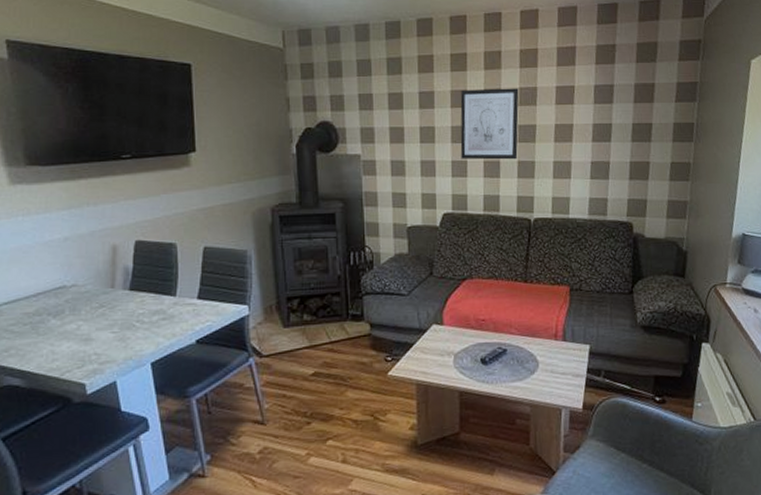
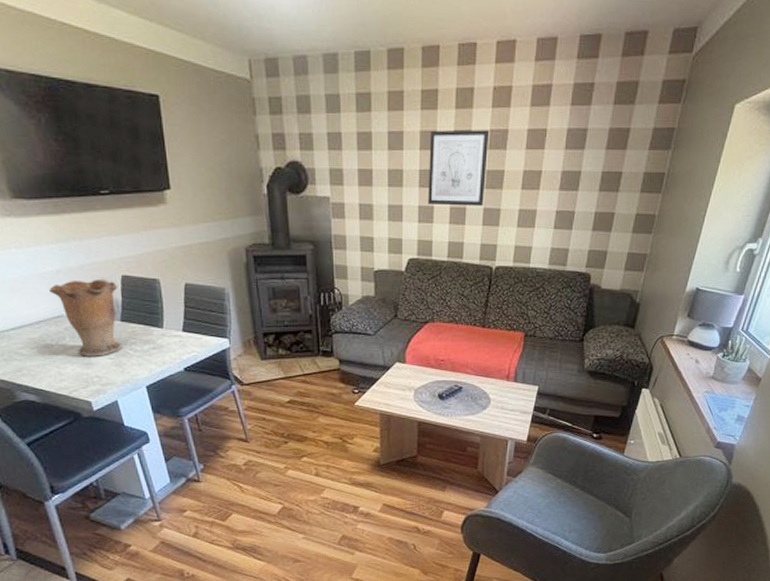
vase: none [52,246,130,331] -> present [48,280,123,356]

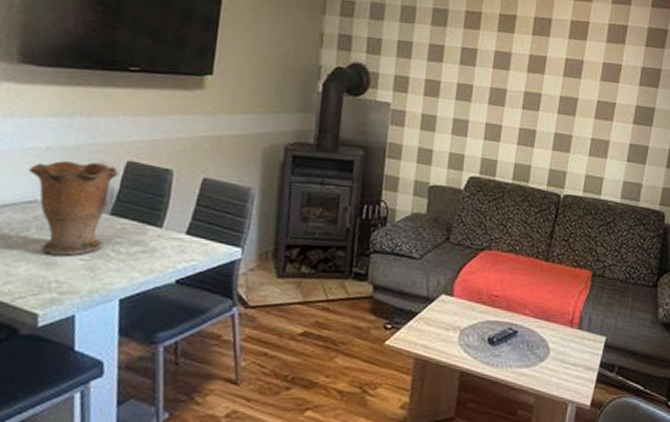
wall art: present [428,129,490,207] -> none [496,51,565,131]

